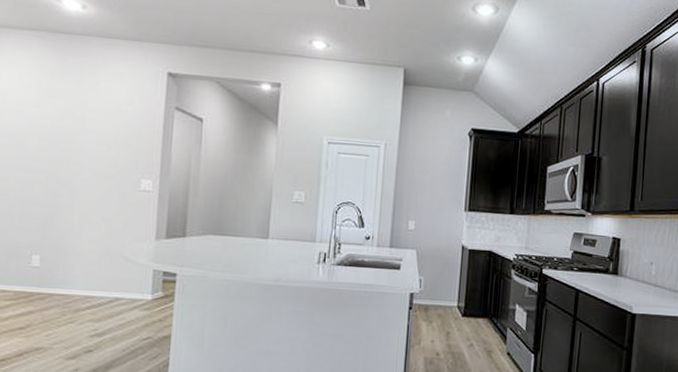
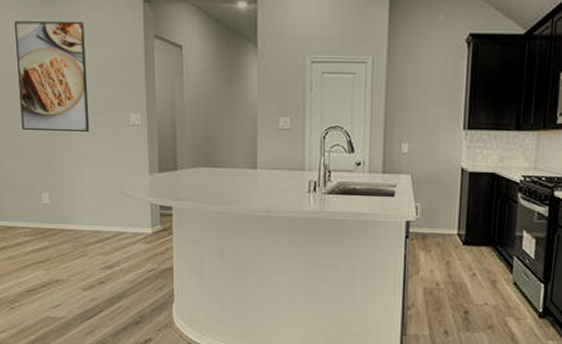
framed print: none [19,82,103,195] -> present [15,21,90,132]

